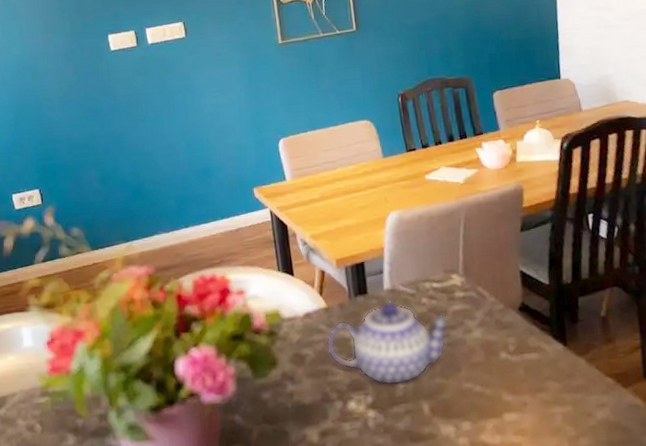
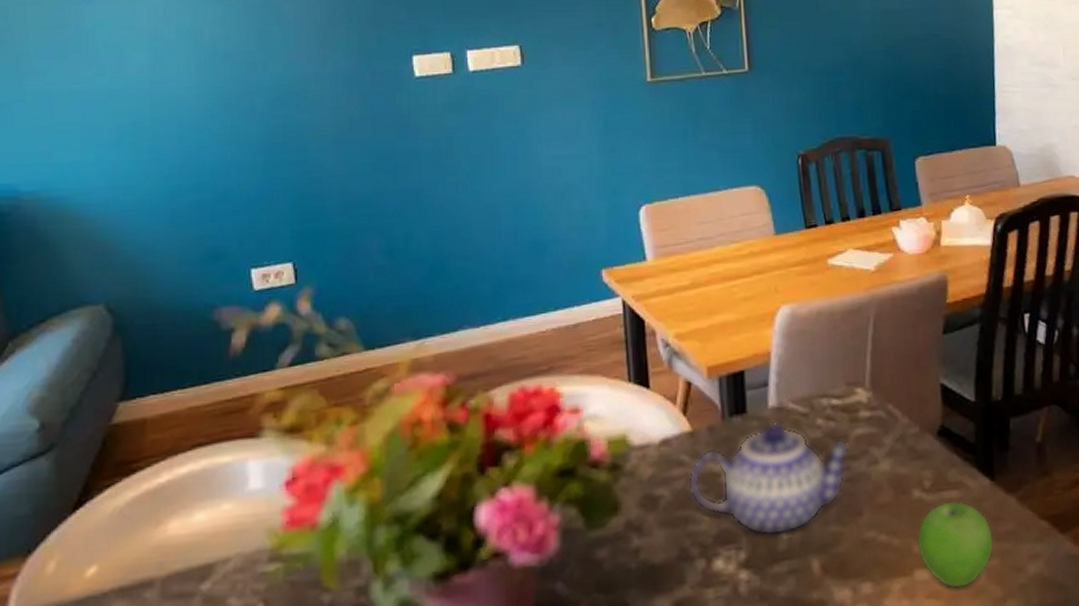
fruit: none [504,361,568,429] -> present [916,500,995,589]

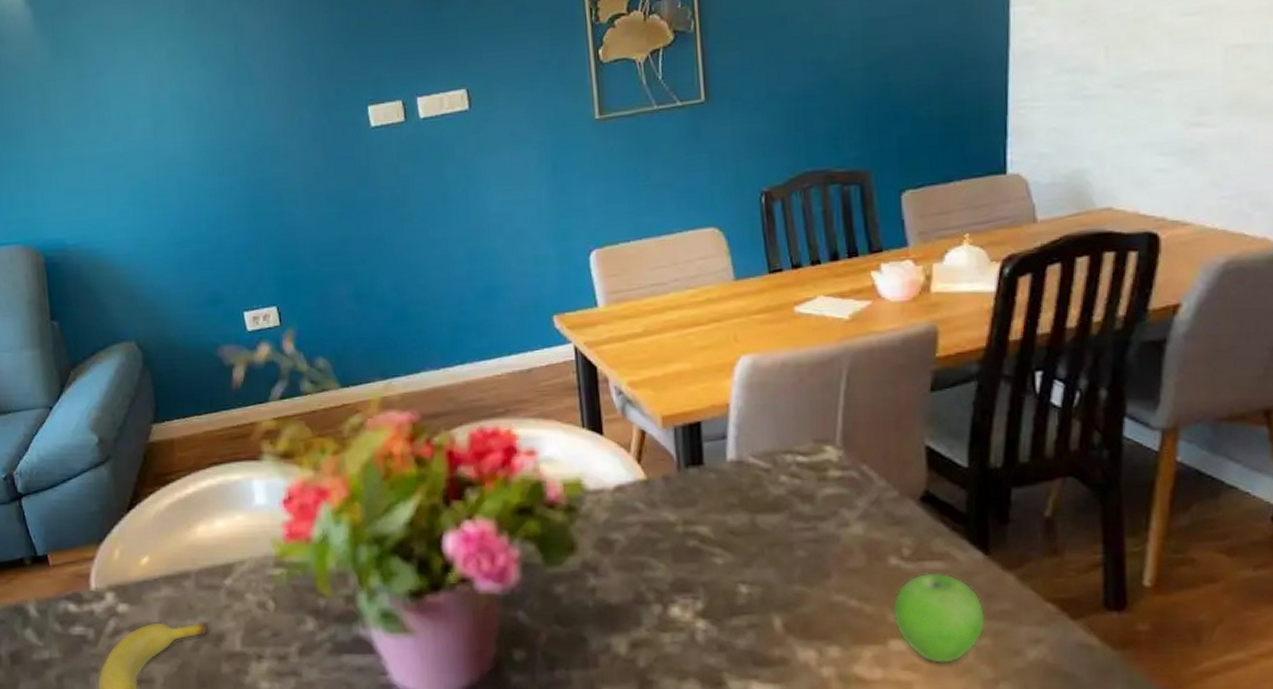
teapot: present [688,420,851,537] -> none [643,474,818,589]

